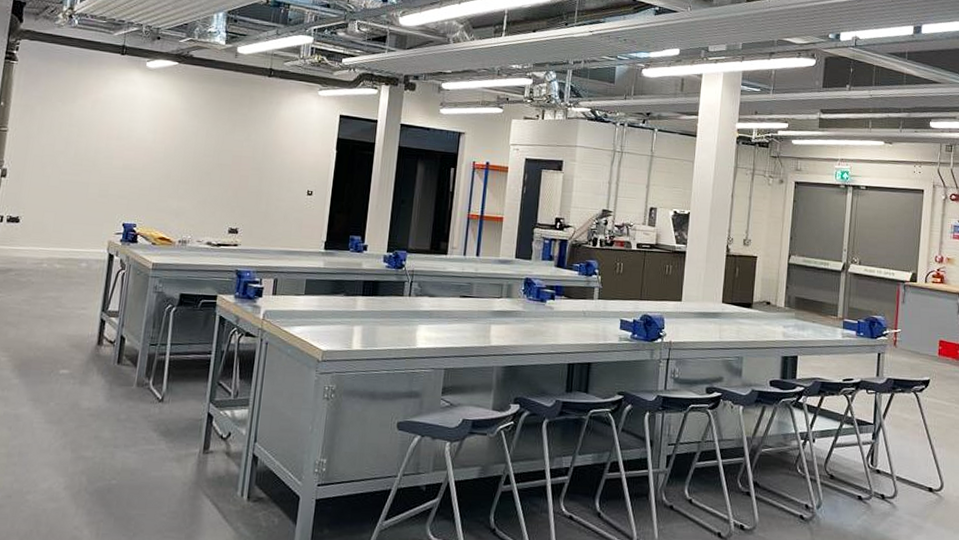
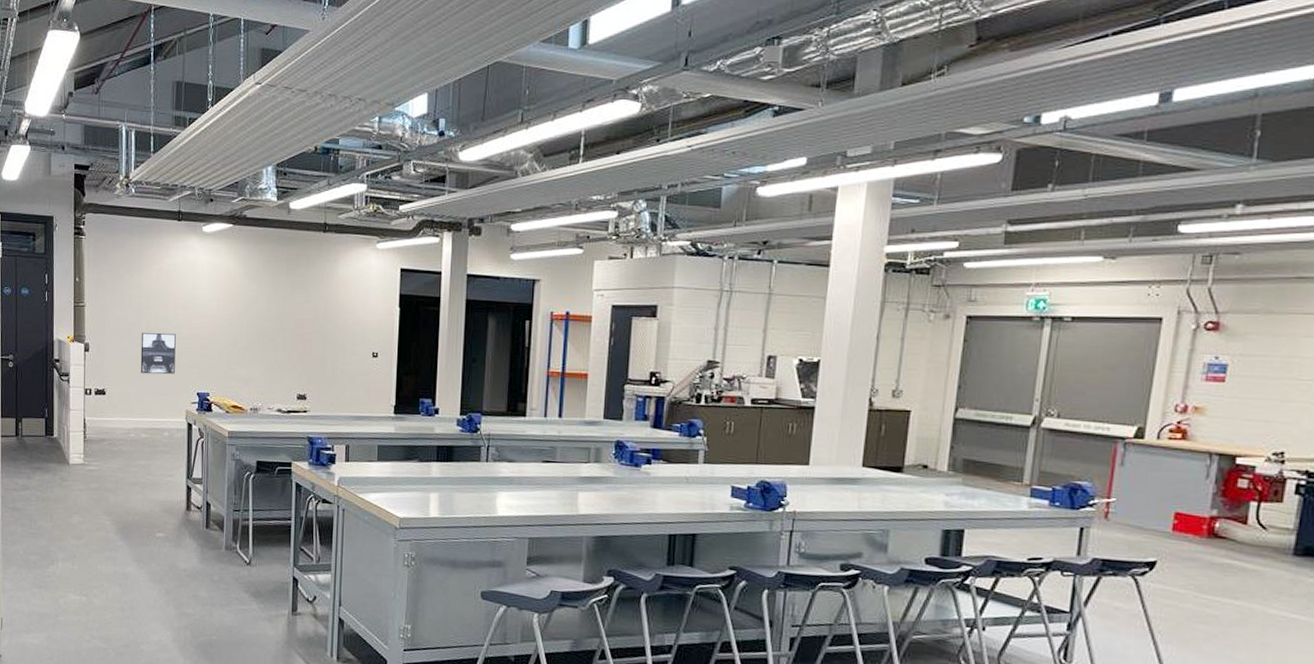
wall art: none [62,161,106,204] -> present [140,333,176,375]

